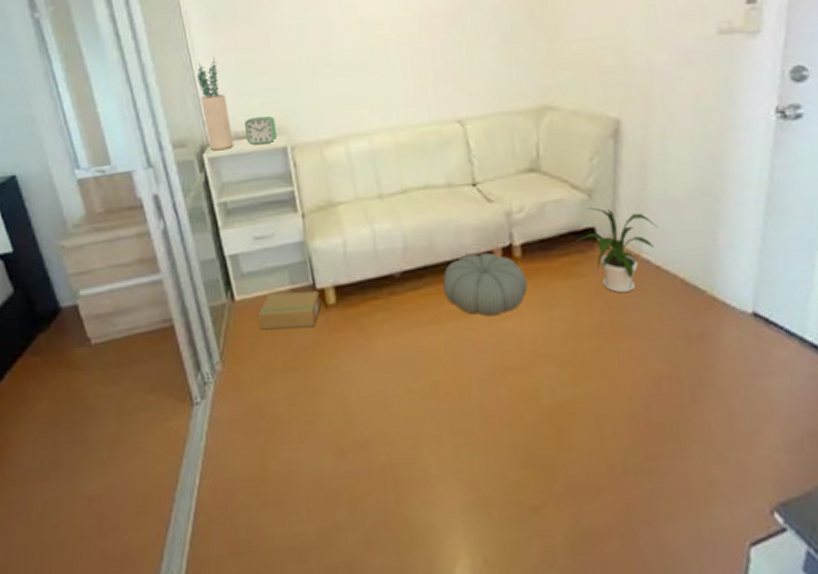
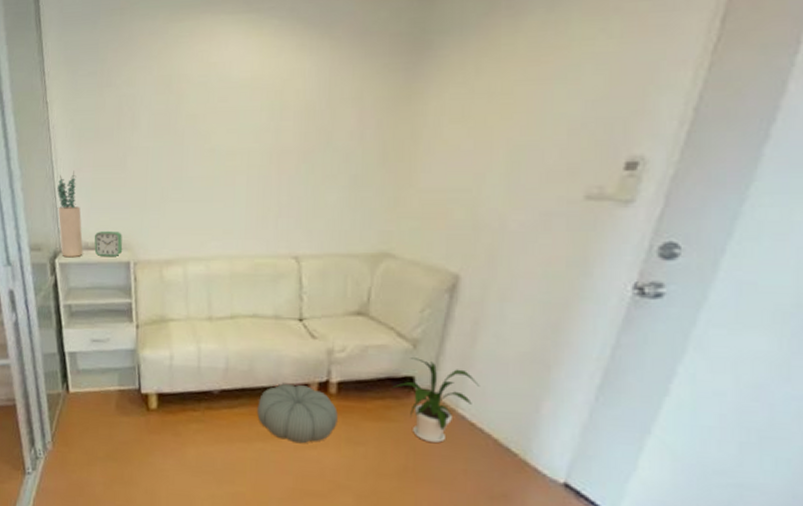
box: present [258,291,321,330] -> none [87,392,144,426]

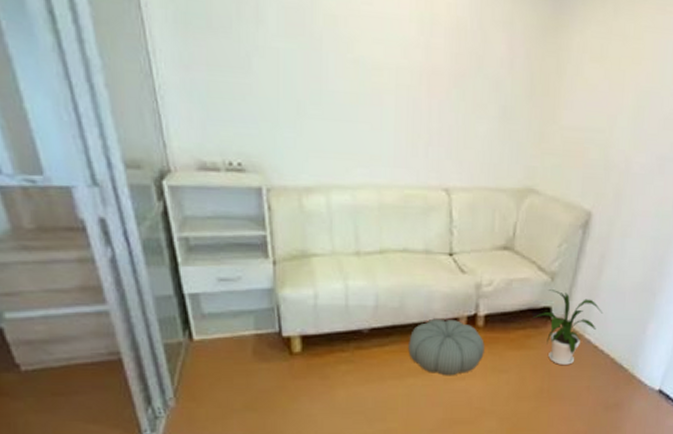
vase: present [57,170,83,258] -> none [157,67,200,180]
alarm clock: present [94,230,123,256] -> none [213,148,252,180]

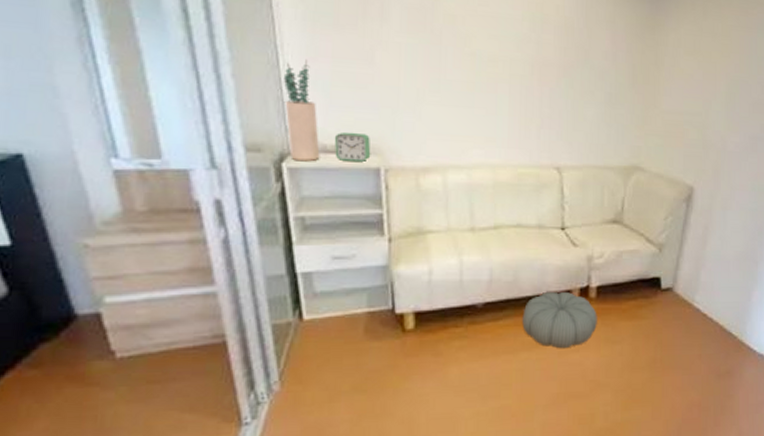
vase: none [157,67,200,180] -> present [283,59,320,162]
alarm clock: none [213,148,252,180] -> present [334,132,371,161]
house plant: present [532,289,603,366] -> none [643,260,710,335]

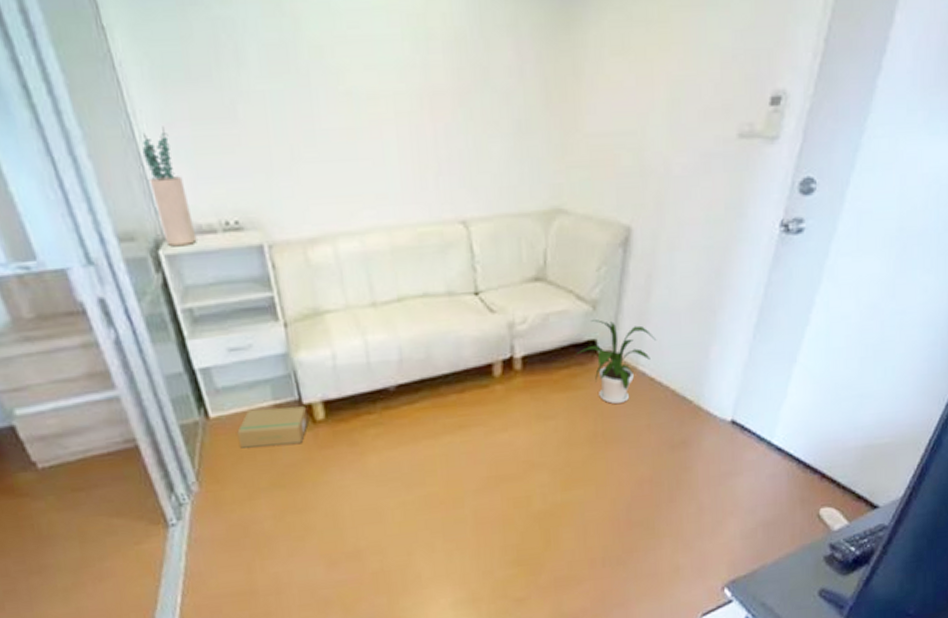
box: none [327,315,399,351] -> present [237,406,309,448]
alarm clock: present [334,132,371,161] -> none [208,206,251,241]
pouf: present [522,292,597,349] -> none [440,366,526,429]
house plant: none [643,260,710,335] -> present [576,319,657,405]

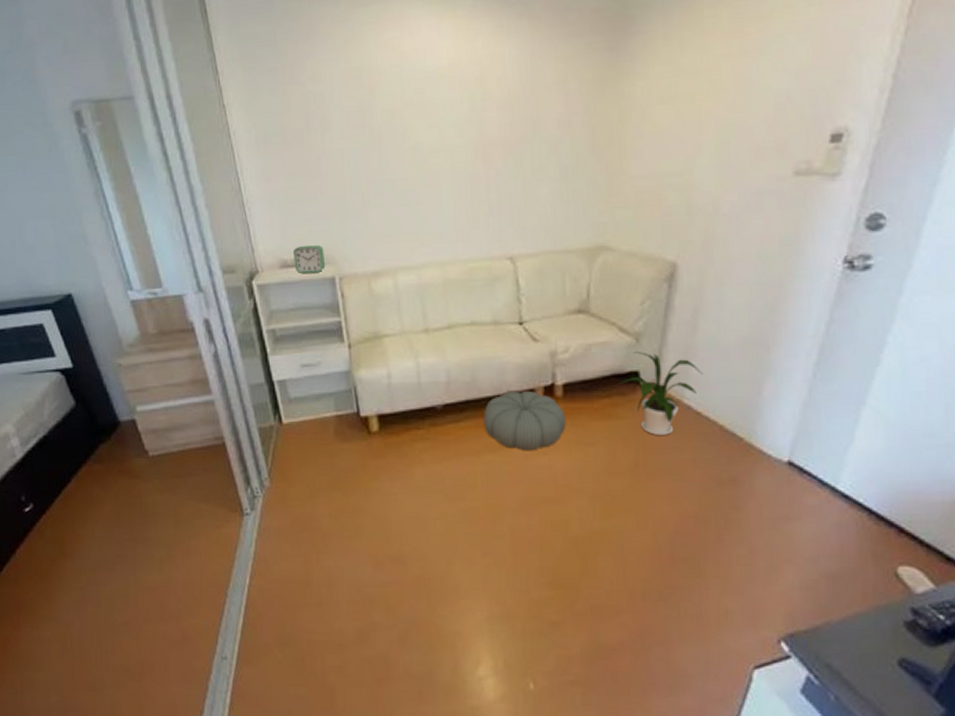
vase: present [142,126,197,247] -> none [245,180,283,278]
alarm clock: none [208,206,251,241] -> present [292,244,326,273]
box: present [237,406,309,448] -> none [304,418,364,452]
pouf: none [440,366,526,429] -> present [483,391,566,451]

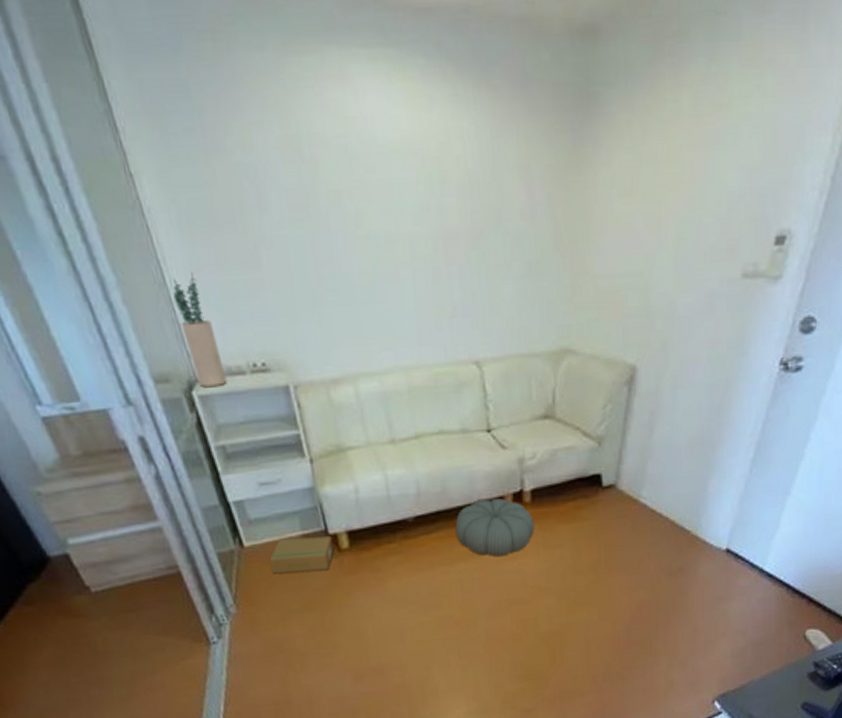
vase: none [245,180,283,278] -> present [173,271,227,388]
alarm clock: present [292,244,326,273] -> none [236,348,278,382]
box: none [304,418,364,452] -> present [269,536,335,574]
house plant: present [618,352,704,437] -> none [582,455,658,535]

